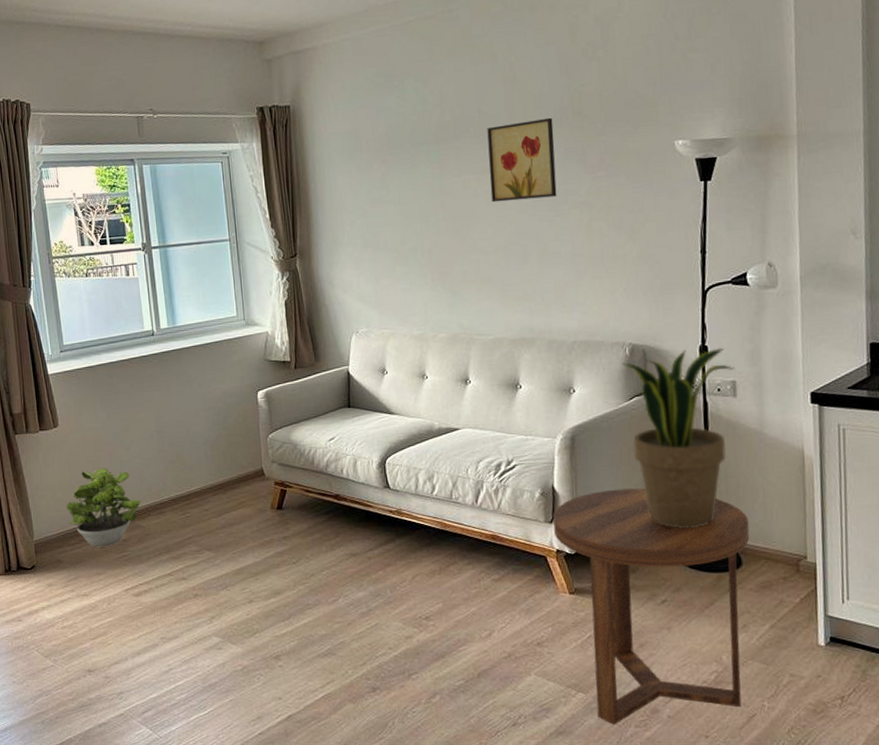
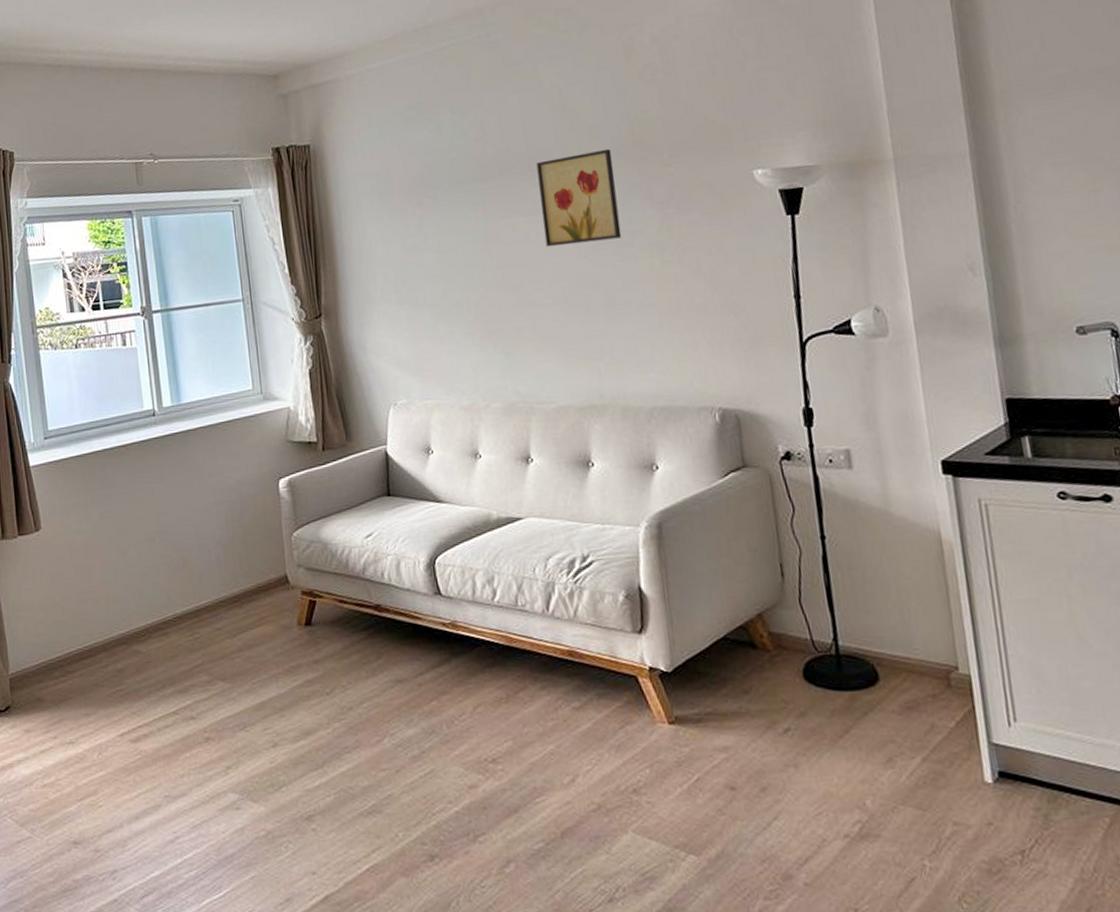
potted plant: present [67,468,140,548] -> none [49,579,139,681]
side table: present [553,488,750,725] -> none [642,585,896,897]
potted plant: present [622,347,736,528] -> none [712,409,849,635]

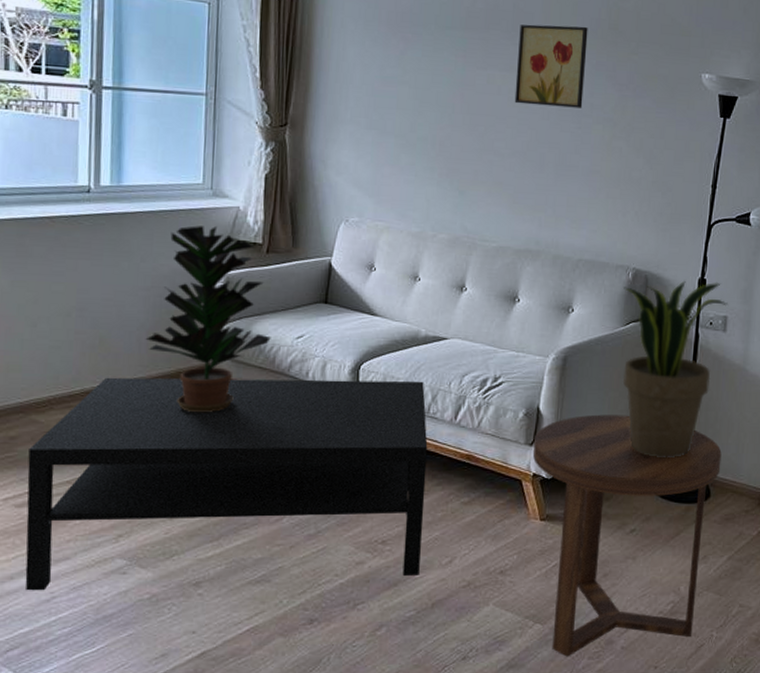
coffee table: none [135,570,540,831] -> present [25,377,428,591]
potted plant: none [223,431,341,629] -> present [145,225,271,413]
side table: none [642,585,896,897] -> present [533,414,722,657]
potted plant: none [712,409,849,635] -> present [622,280,729,457]

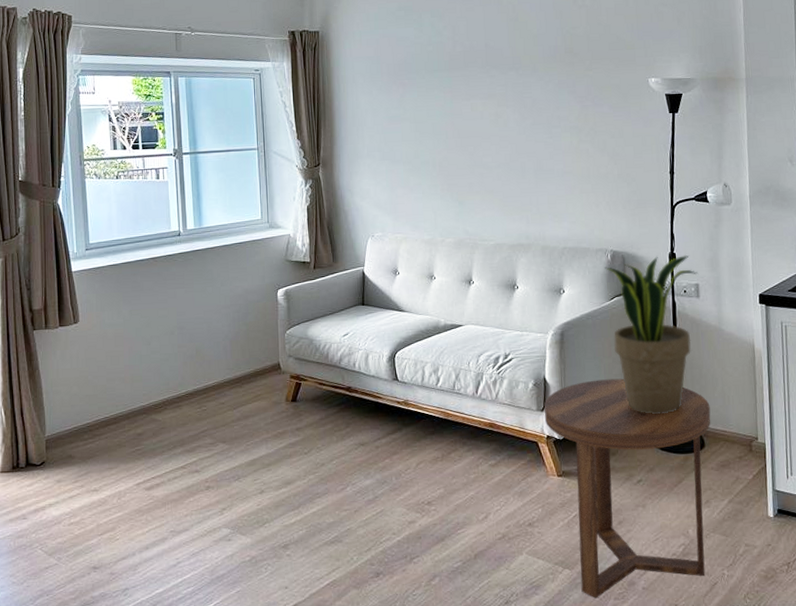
coffee table: present [25,377,428,591] -> none [152,363,461,558]
potted plant: present [145,225,271,413] -> none [229,252,324,404]
wall art: present [514,24,588,109] -> none [492,53,551,124]

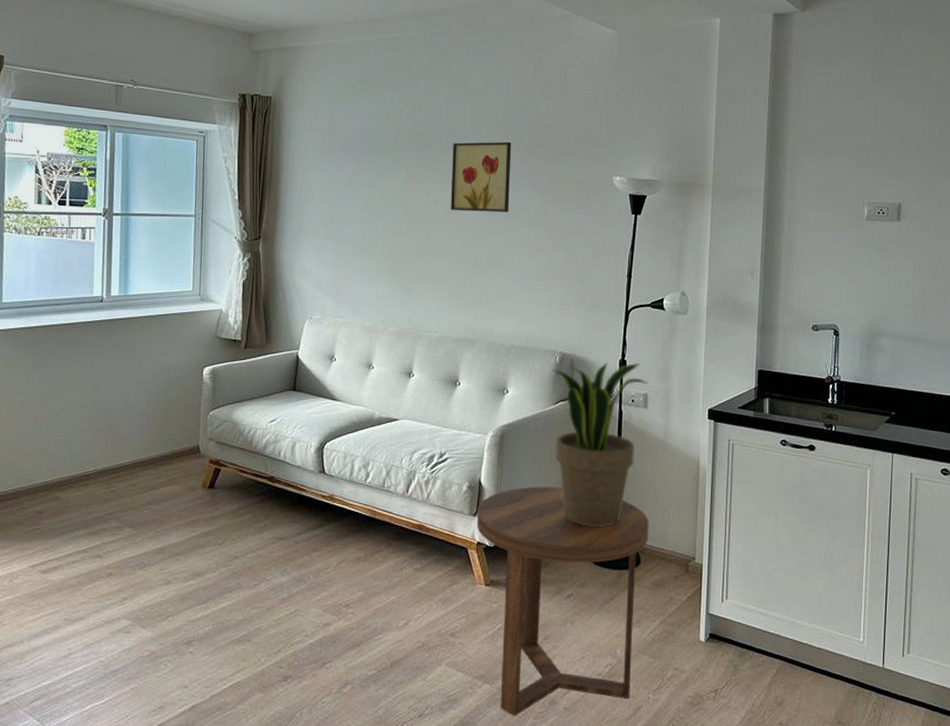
wall art: none [492,53,551,124] -> present [450,141,512,212]

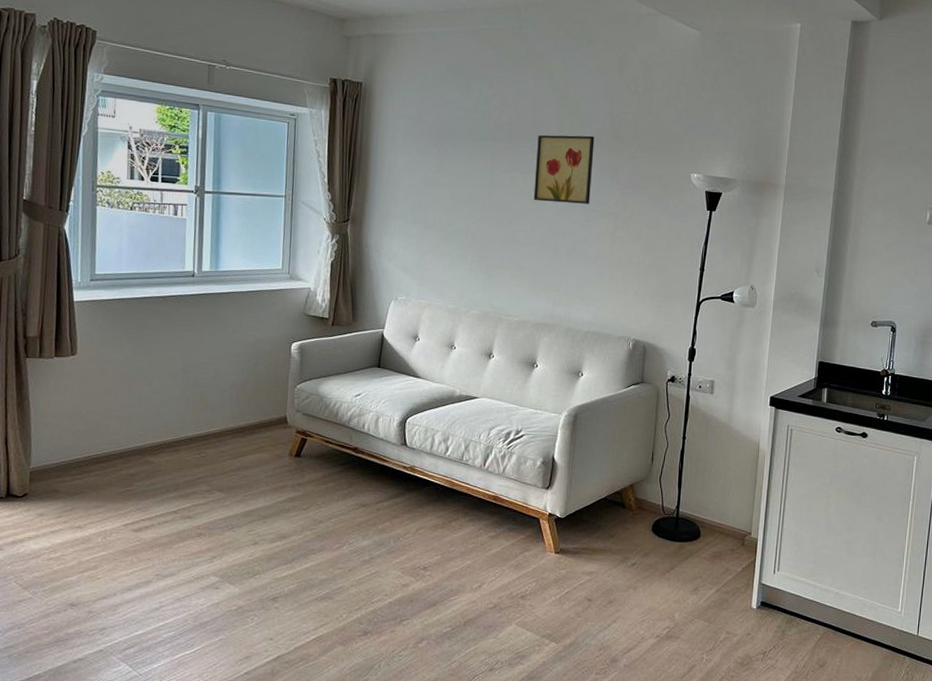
side table: present [477,486,649,716] -> none [549,463,710,672]
potted plant: present [552,362,648,526] -> none [624,349,715,502]

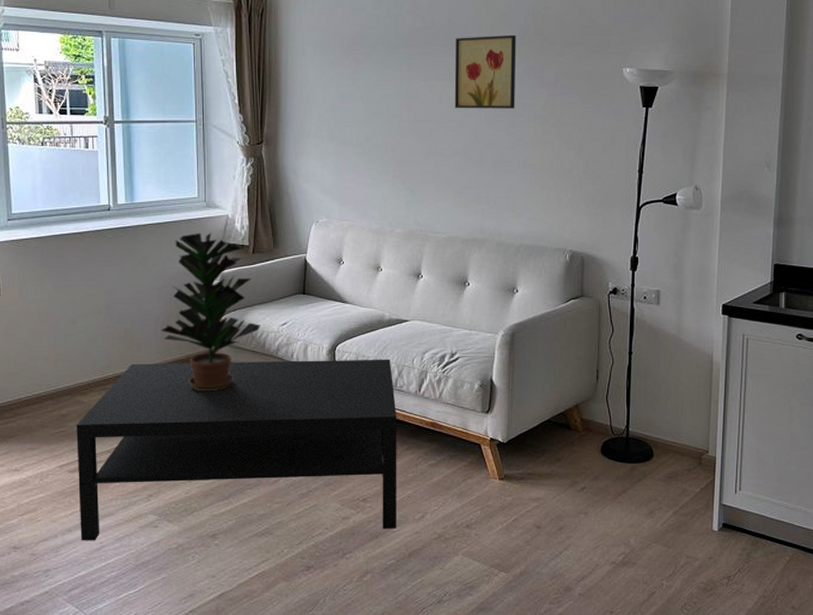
coffee table: none [140,426,462,601] -> present [76,359,397,541]
potted plant: none [235,303,335,457] -> present [160,233,261,391]

